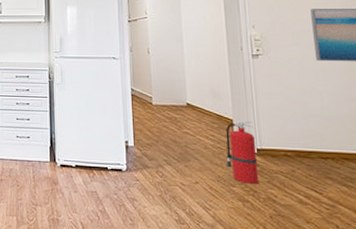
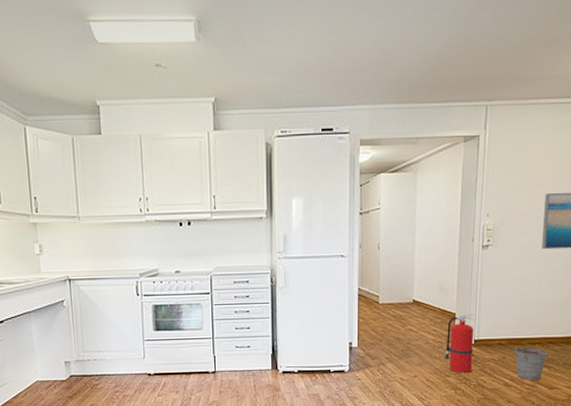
bucket: none [302,160,346,201] -> present [513,347,550,381]

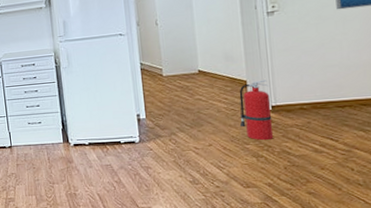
bucket: present [513,347,550,381] -> none [318,110,364,146]

